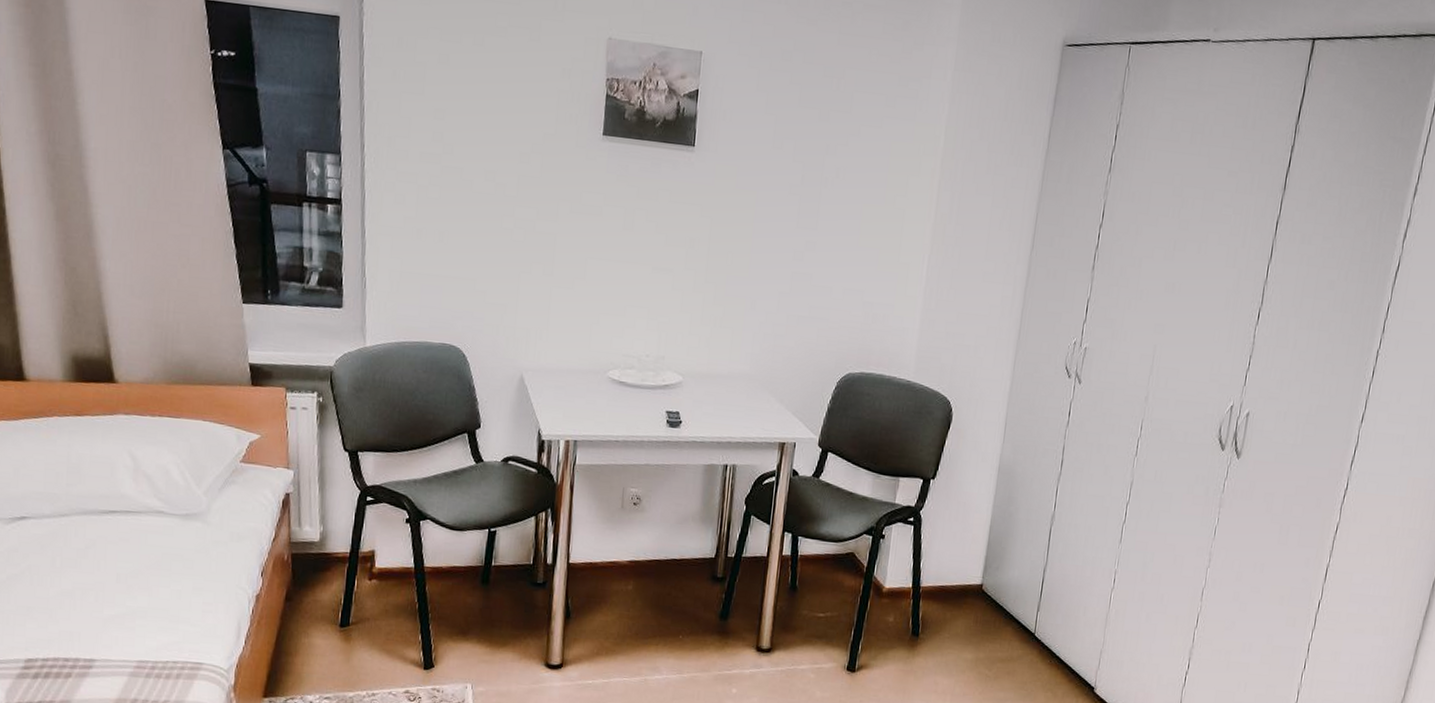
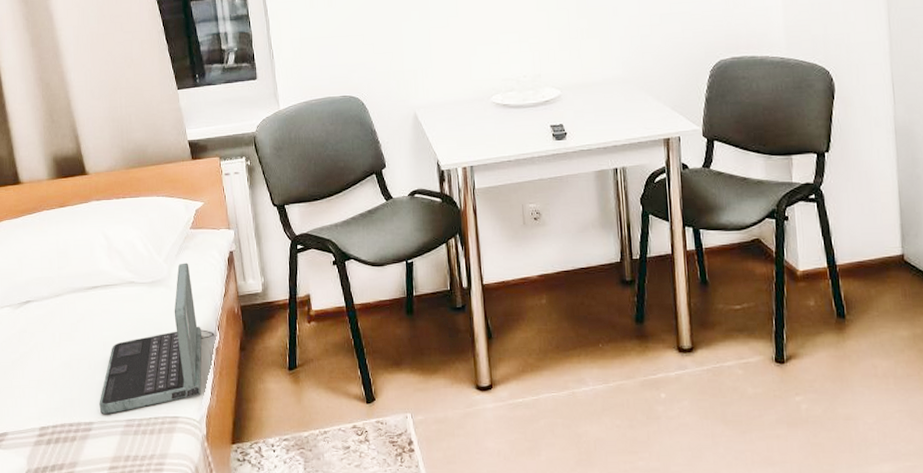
laptop: none [104,498,257,653] -> present [99,263,215,415]

